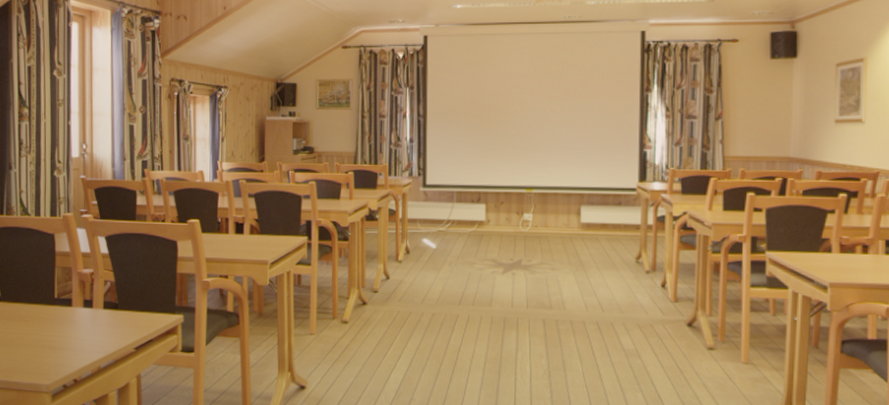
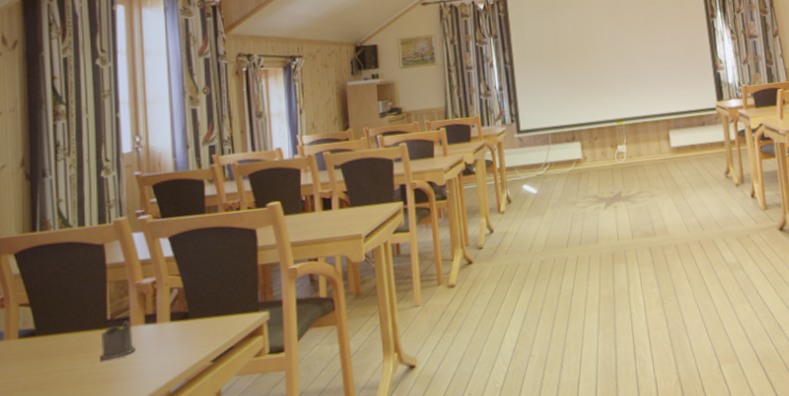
tea glass holder: none [48,302,75,332] -> present [100,320,135,360]

